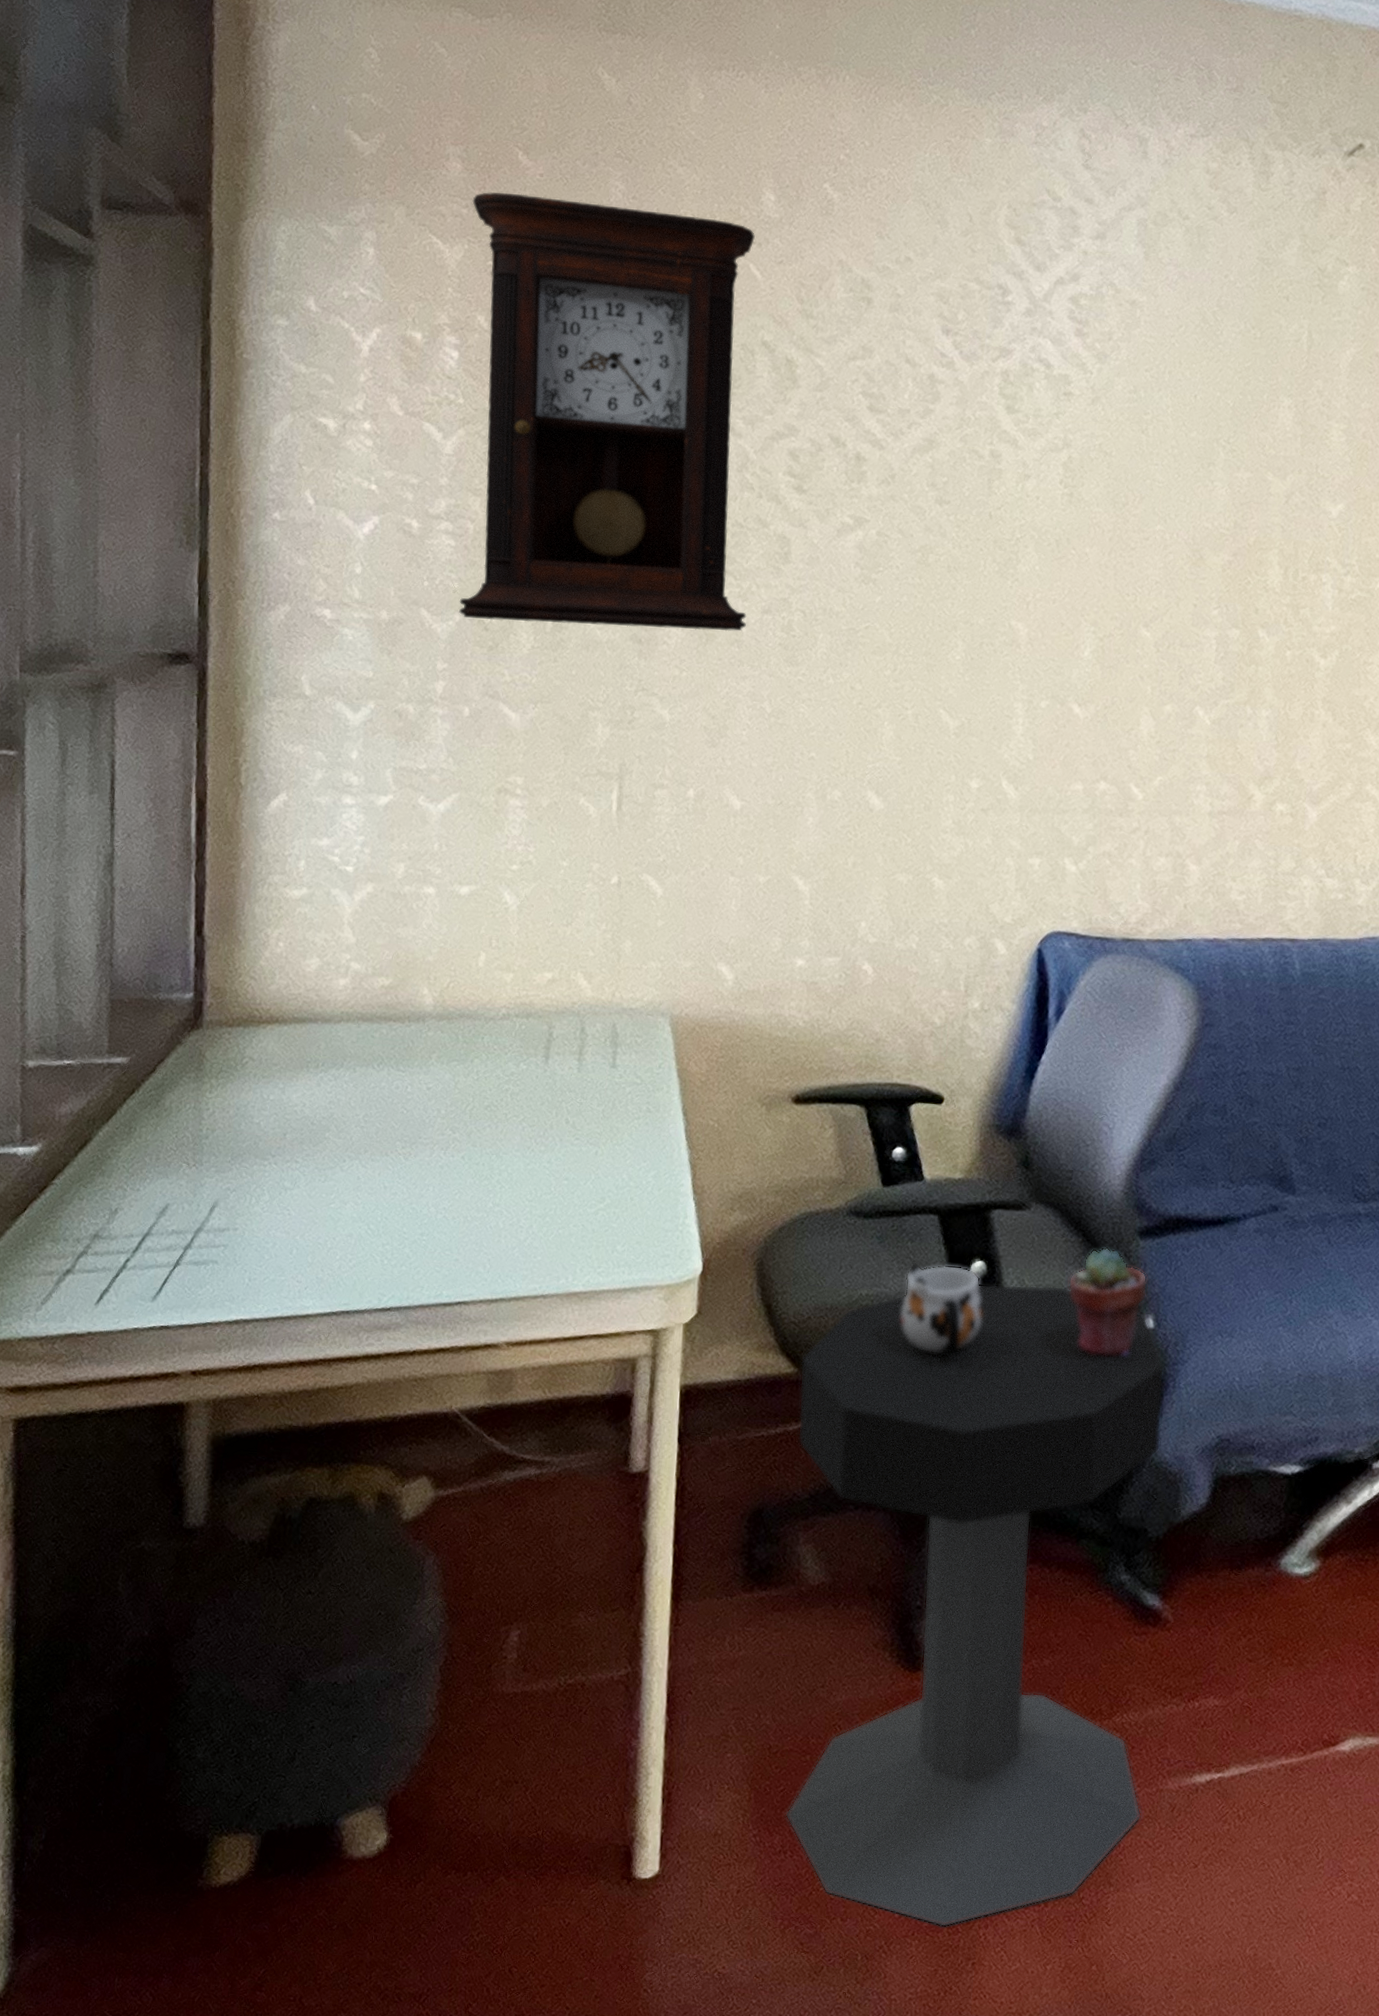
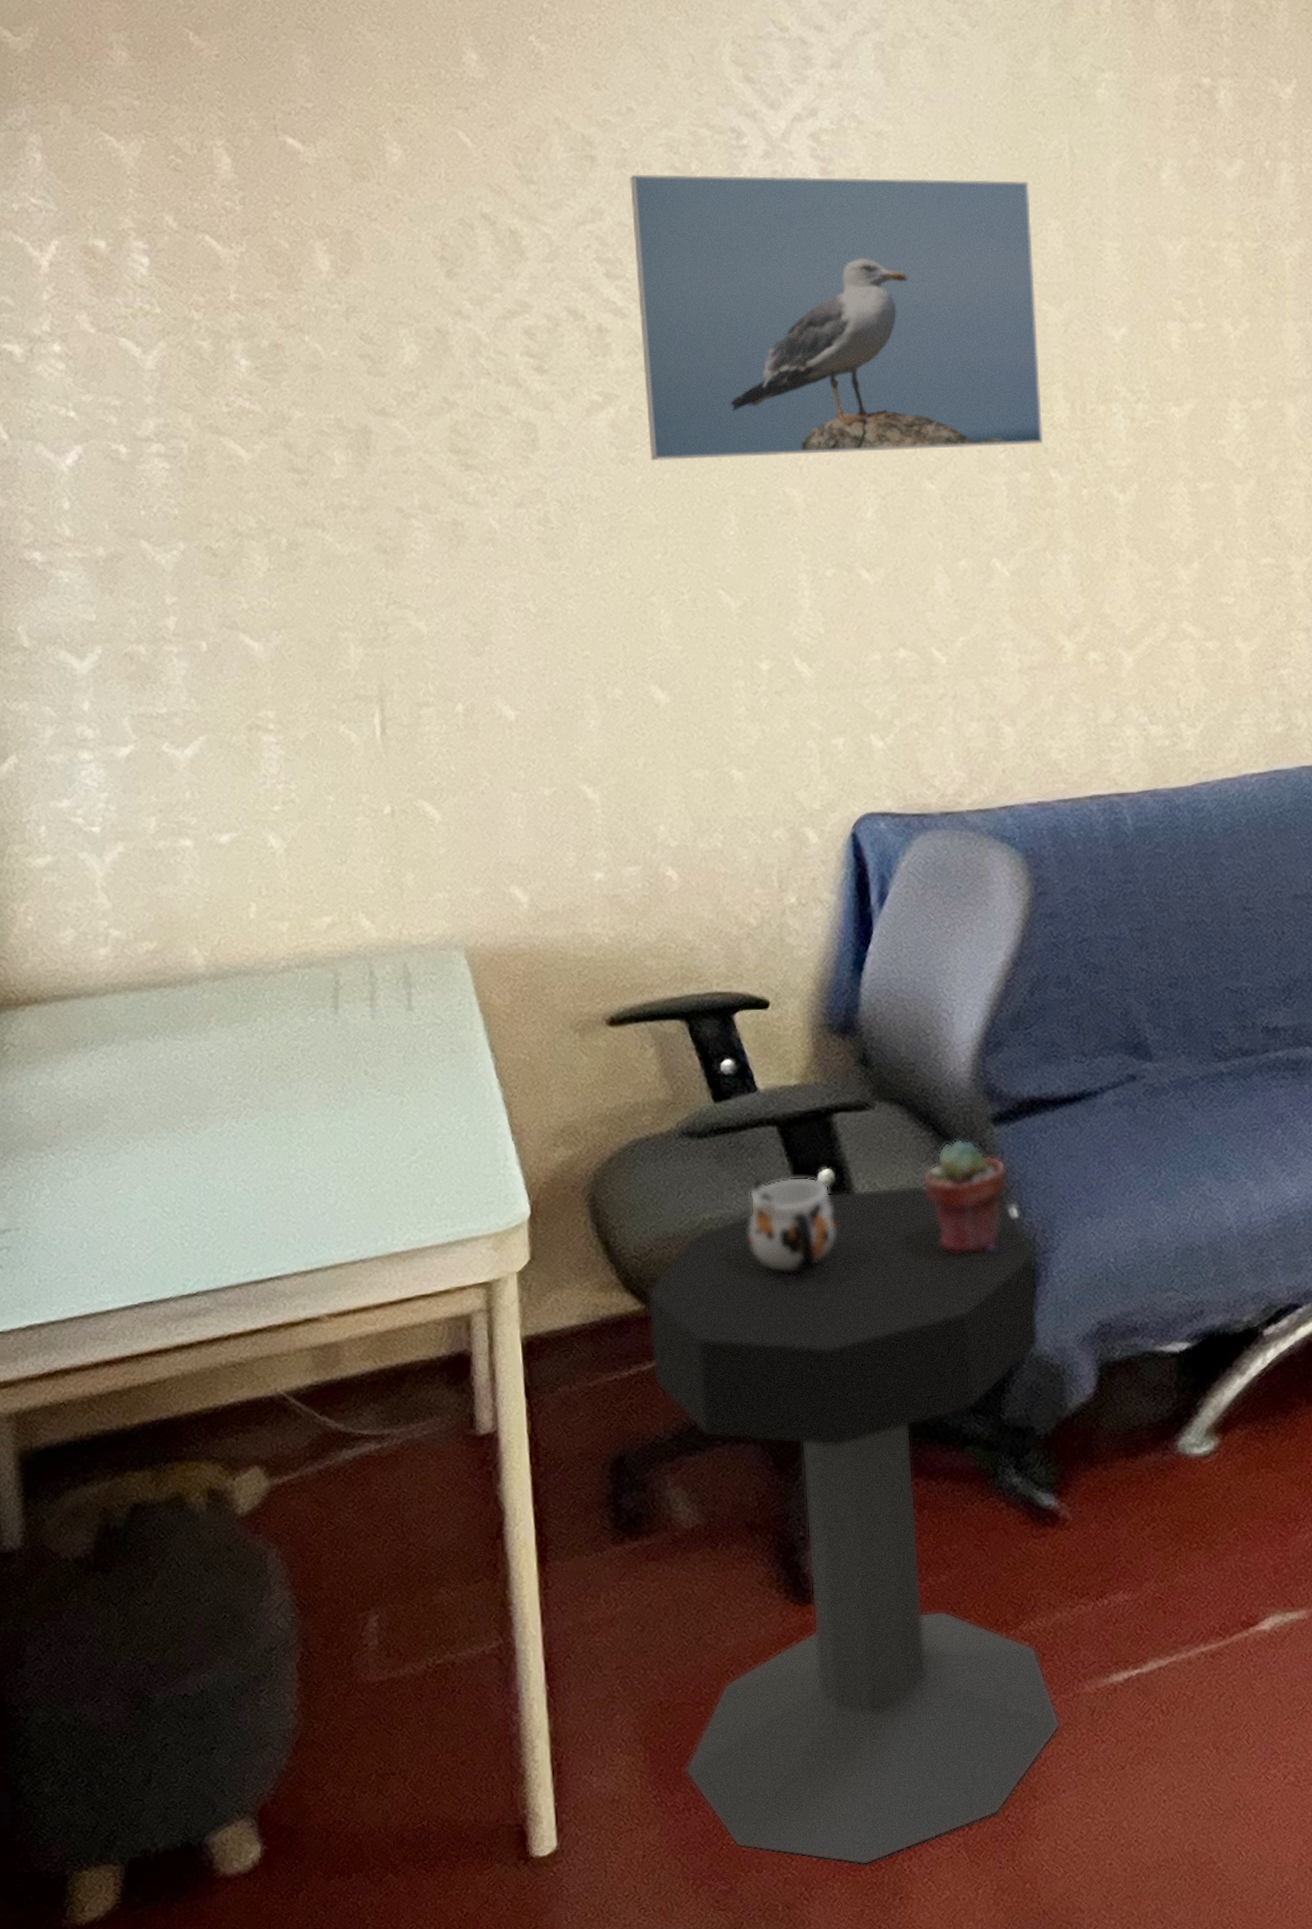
pendulum clock: present [459,192,755,632] -> none [144,78,499,546]
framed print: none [891,318,1267,605] -> present [630,174,1044,461]

